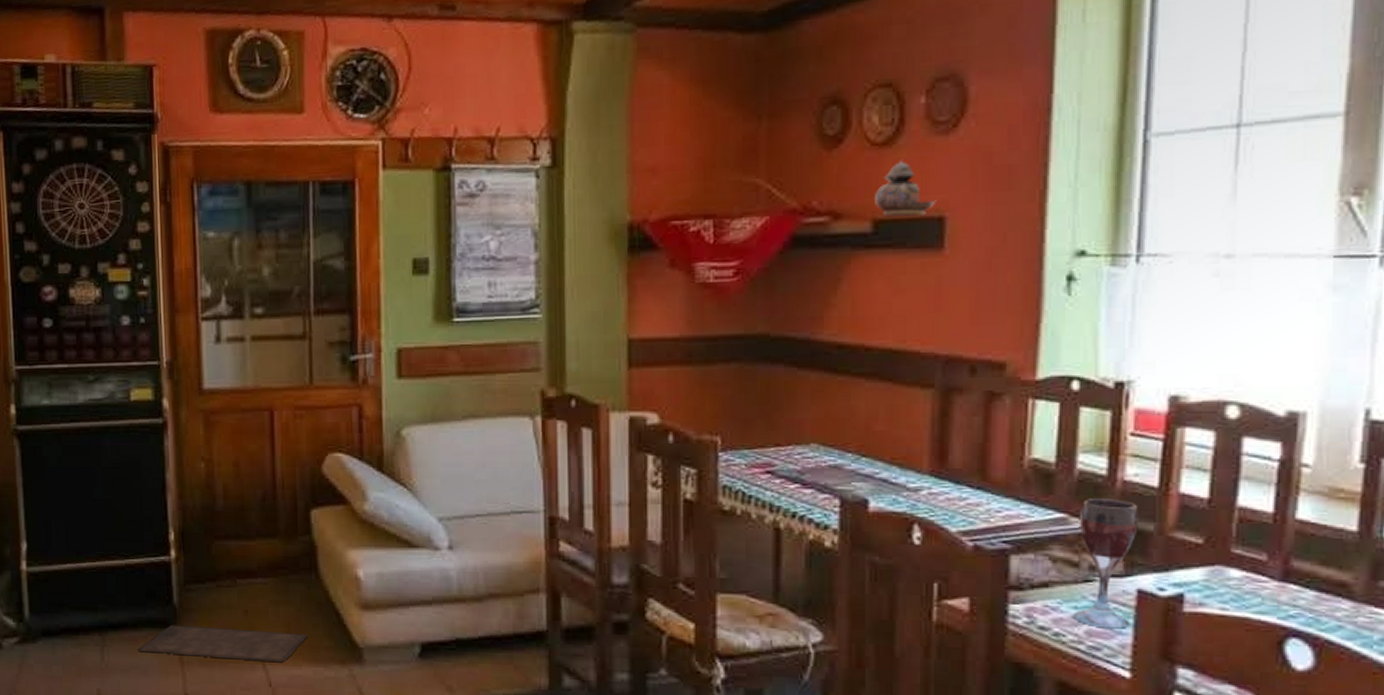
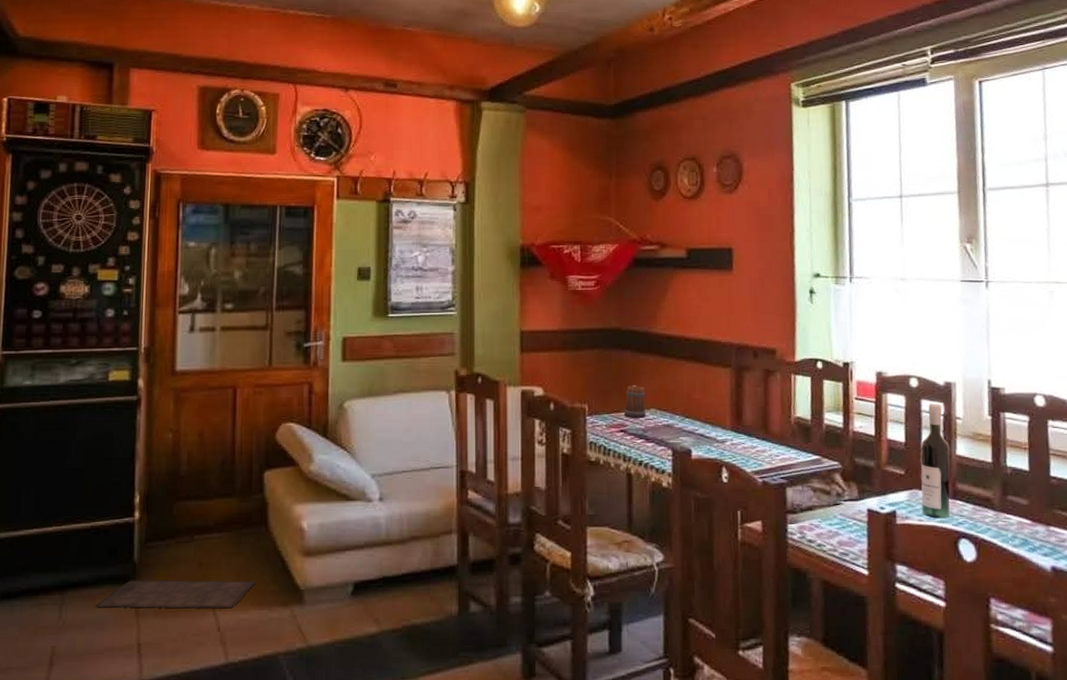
beer mug: none [771,412,804,457] -> present [623,385,646,419]
decorative jar: present [875,159,937,217] -> none [687,208,727,247]
cup: present [1074,498,1139,629] -> none [828,444,865,539]
bottle: none [1228,443,1285,609] -> present [921,404,950,519]

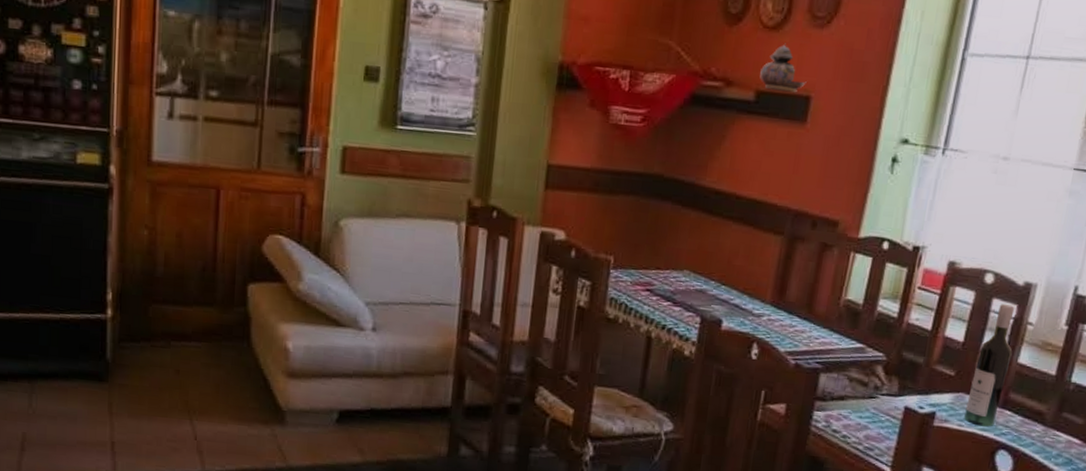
doormat: present [96,580,256,609] -> none [68,378,236,420]
beer mug: present [623,385,646,419] -> none [652,241,681,280]
decorative jar: none [687,208,727,247] -> present [760,43,807,93]

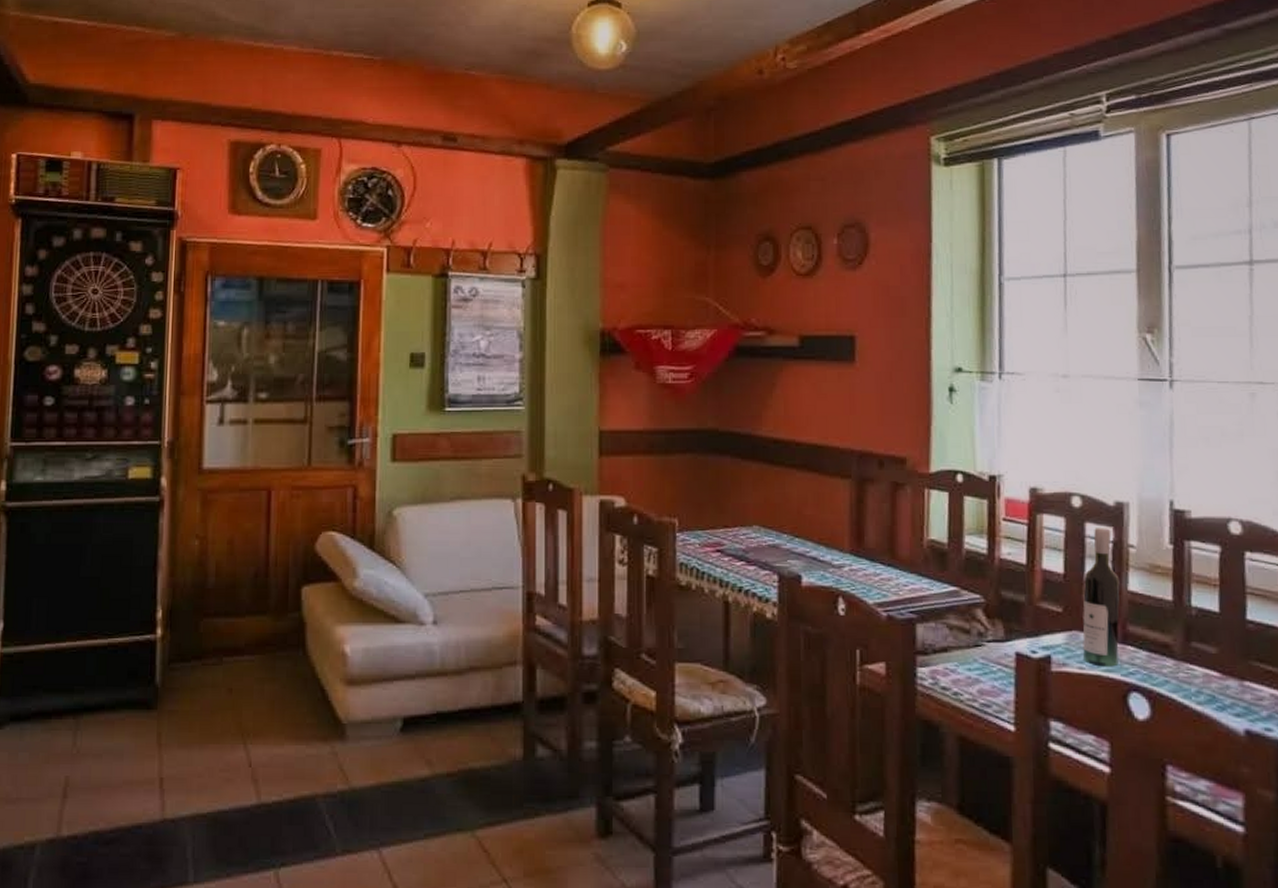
decorative jar: present [760,43,807,93] -> none [800,287,848,334]

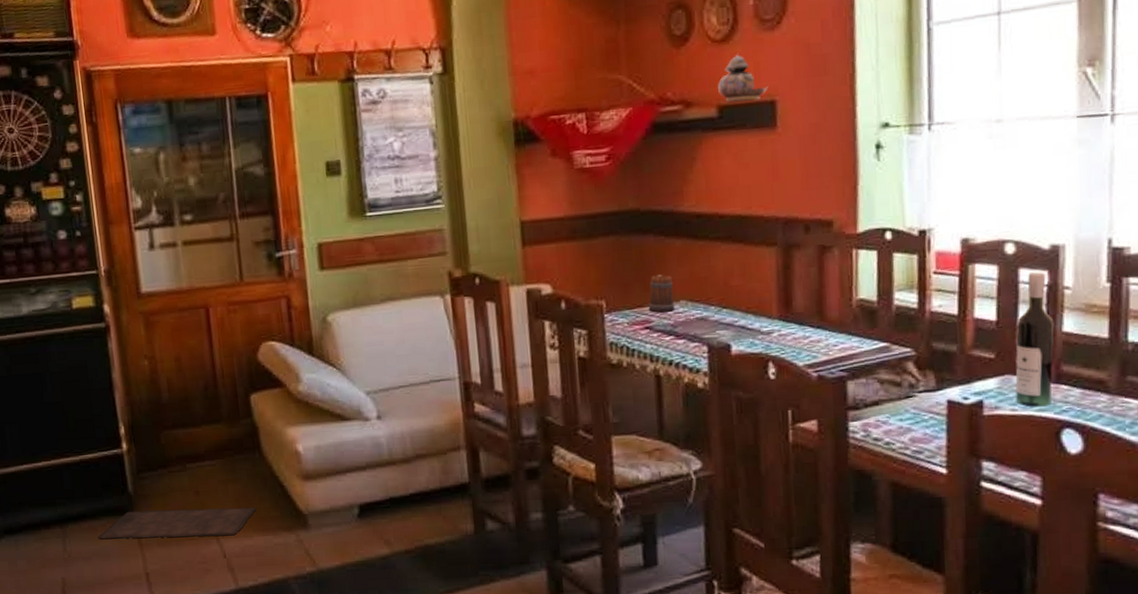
doormat: none [114,705,292,742] -> present [98,507,257,539]
beer mug: none [720,497,748,538] -> present [648,275,675,314]
decorative jar: none [800,287,848,334] -> present [718,53,768,103]

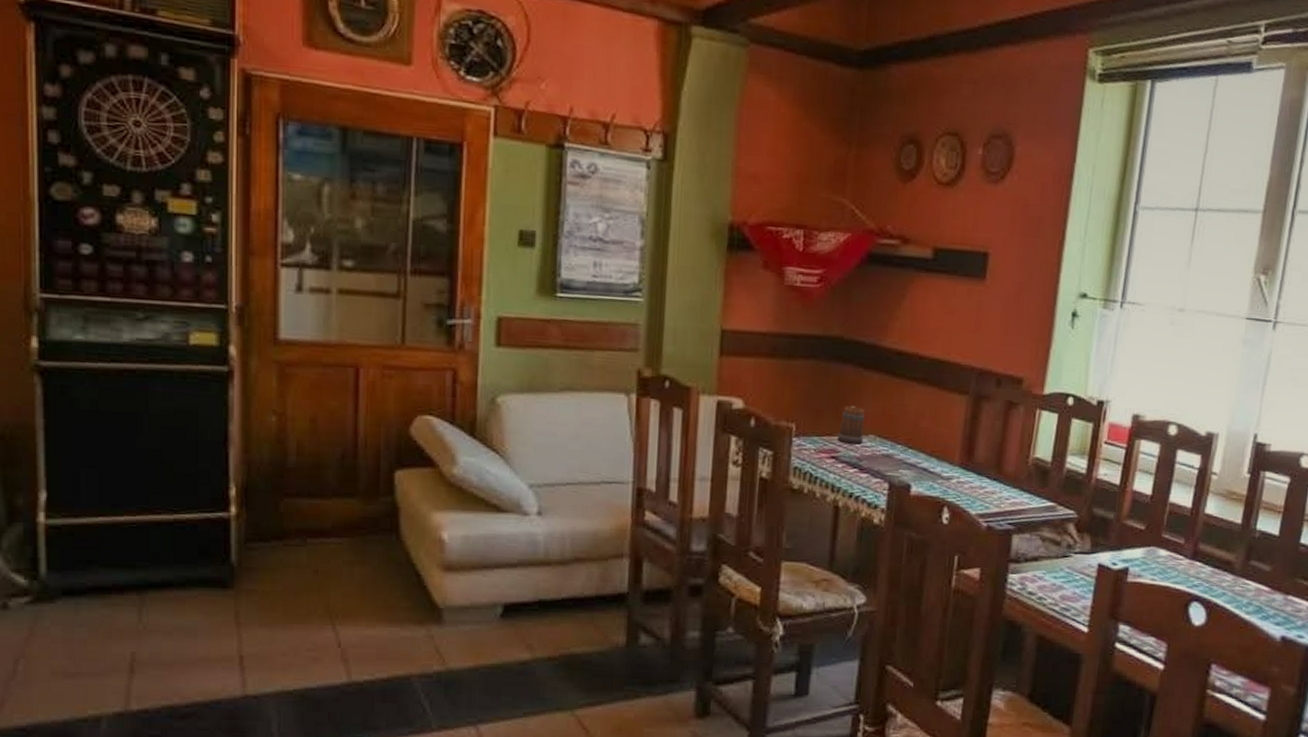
doormat: present [98,507,257,539] -> none [185,584,384,624]
decorative jar: present [718,53,768,103] -> none [936,199,984,250]
bottle: present [1015,272,1054,407] -> none [1157,455,1199,580]

